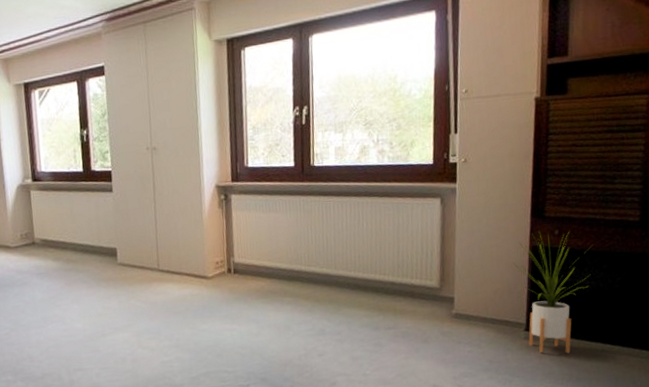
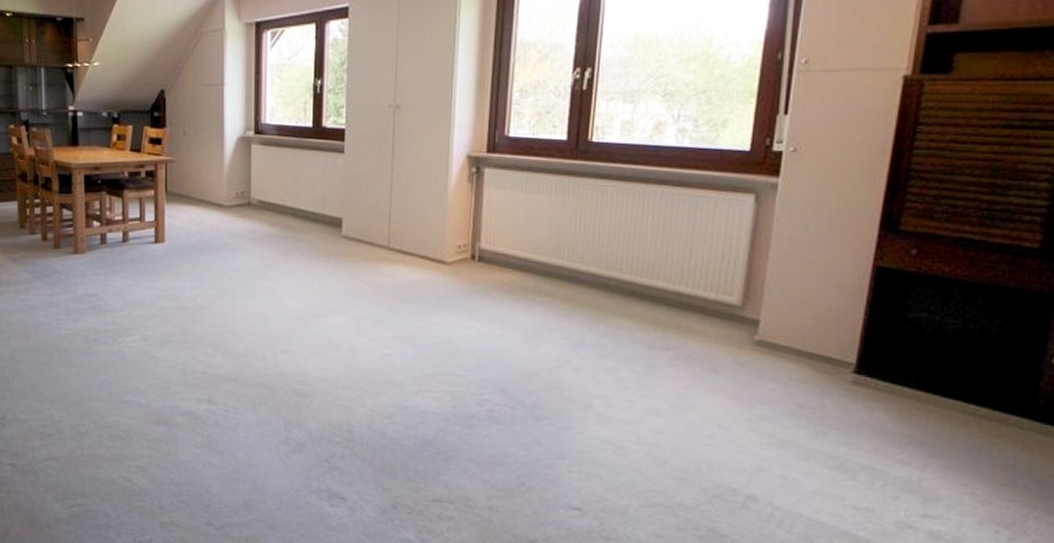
house plant: present [512,232,591,354] -> none [845,249,963,410]

